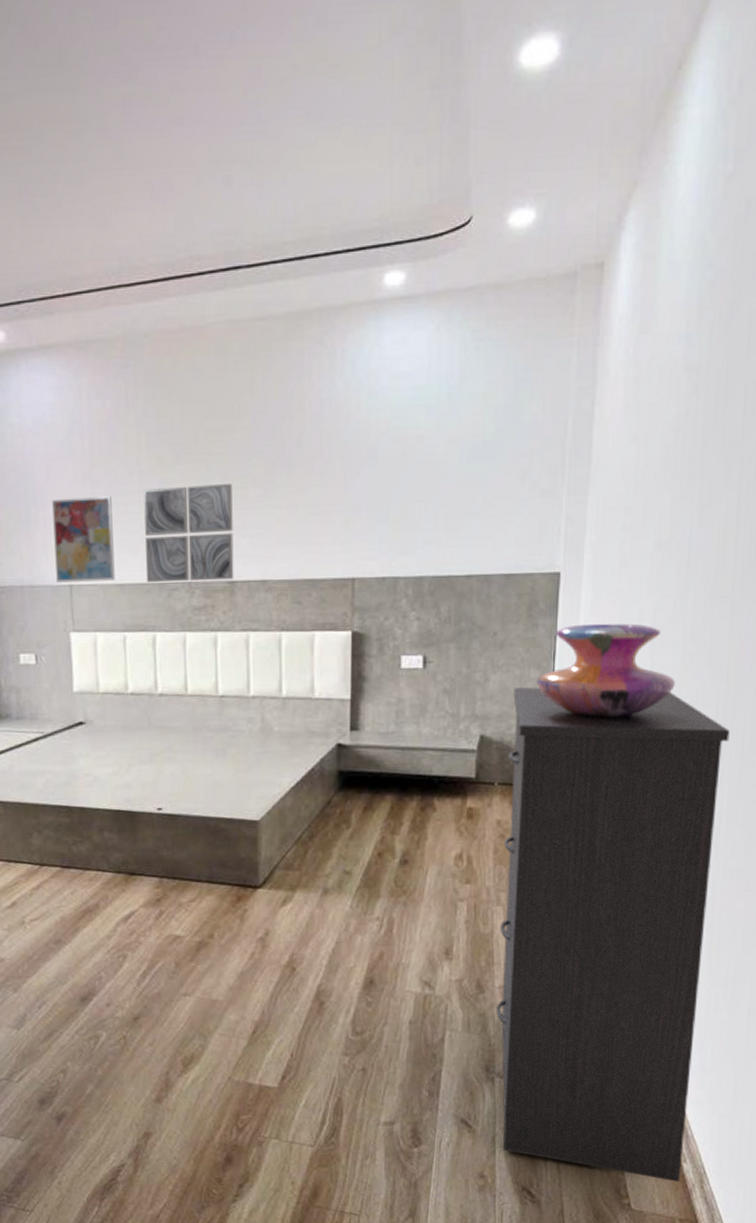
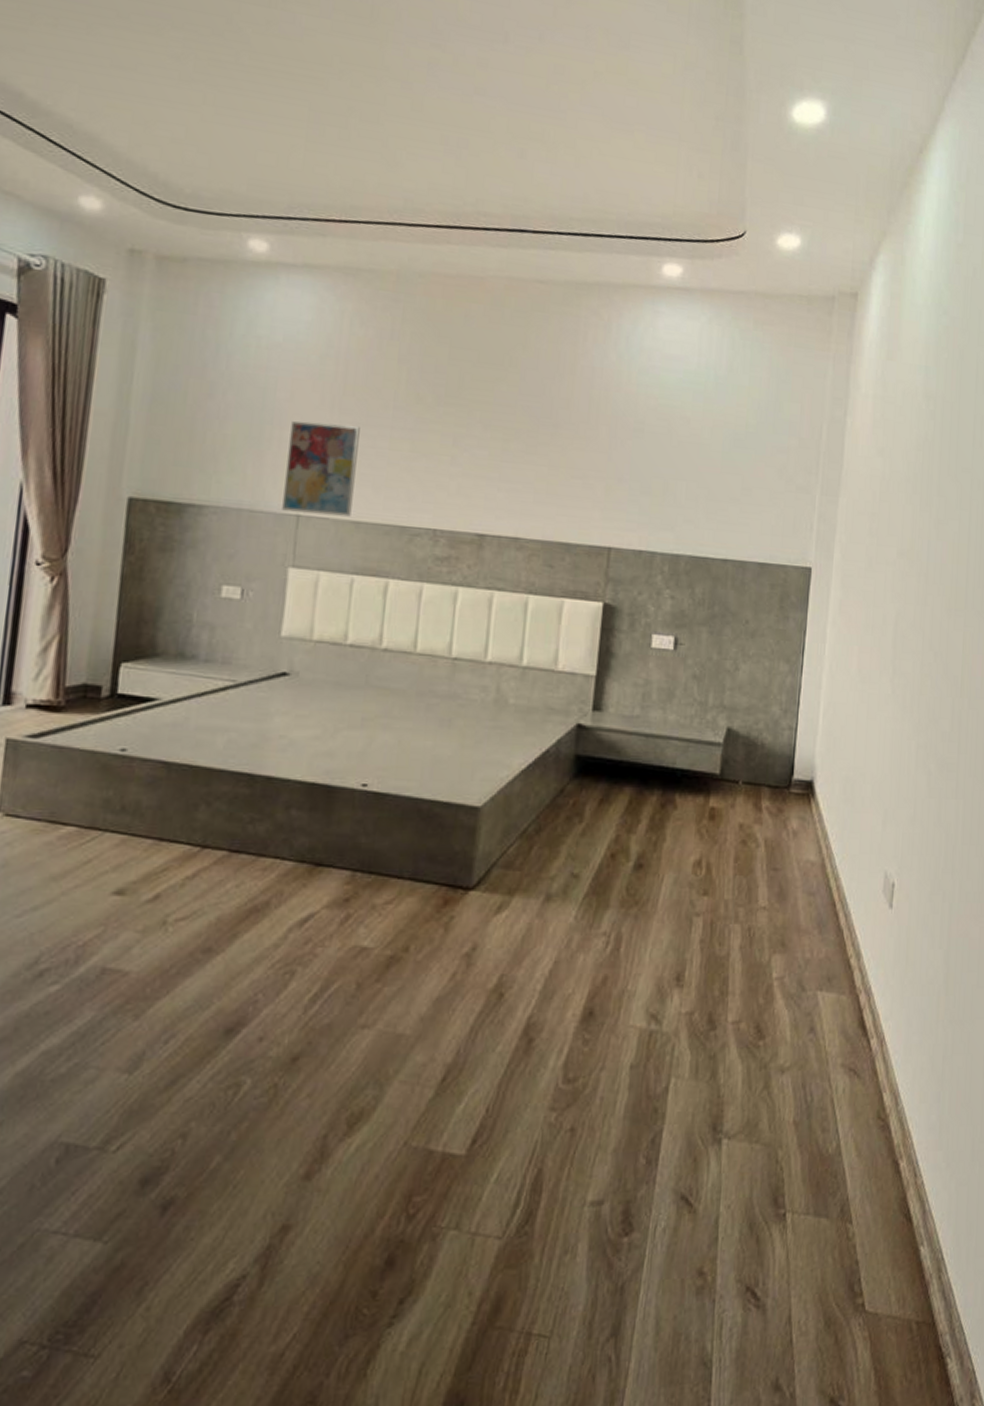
wall art: present [144,484,234,583] -> none [386,425,493,533]
dresser: present [496,687,730,1182] -> none [726,680,964,1272]
decorative vase: present [536,623,675,718] -> none [784,622,915,721]

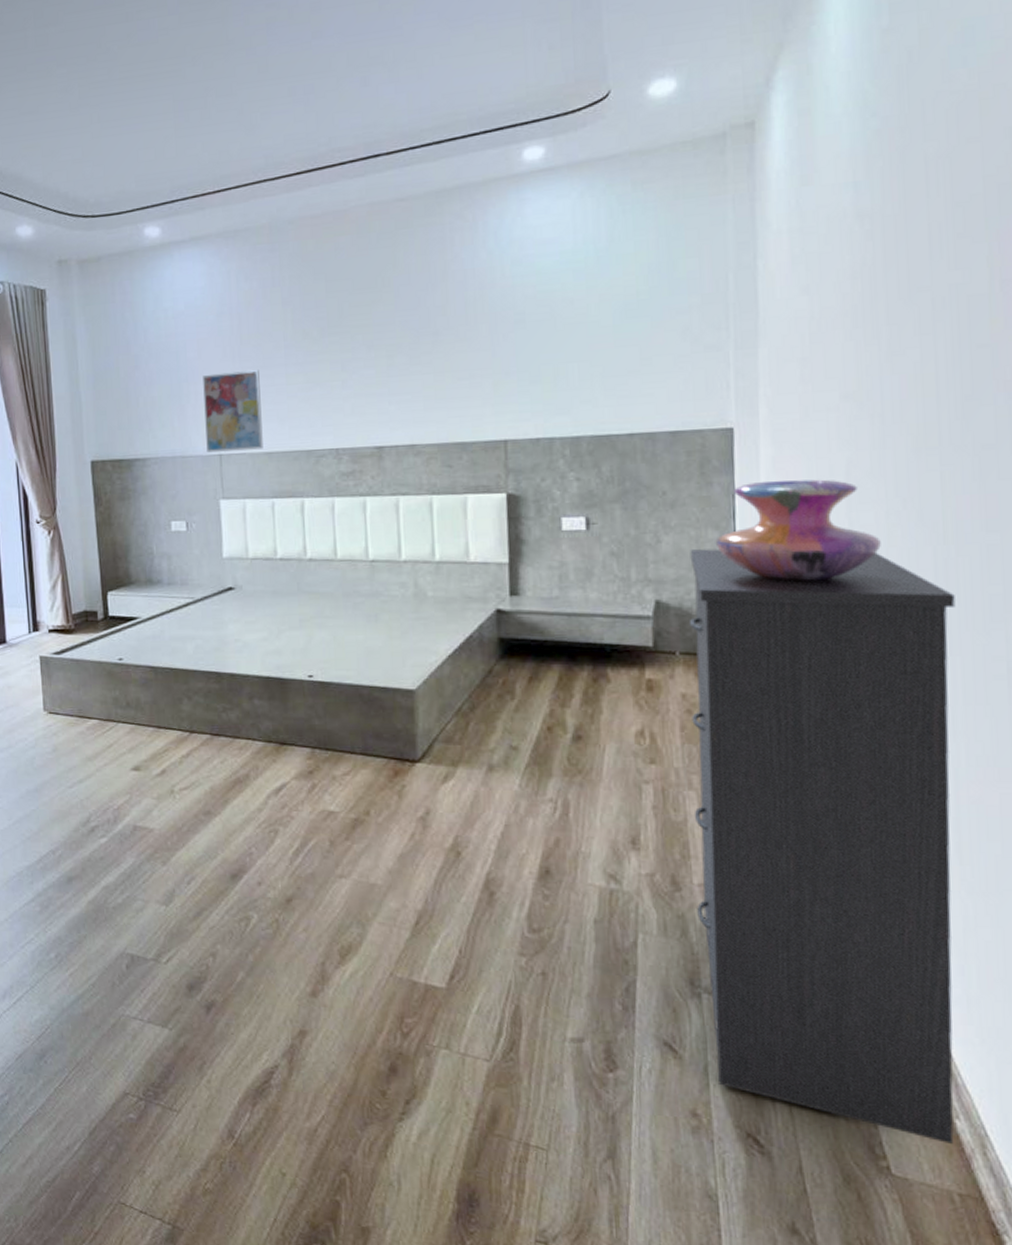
dresser: none [726,680,964,1272] -> present [688,549,956,1144]
decorative vase: none [784,622,915,721] -> present [715,479,881,582]

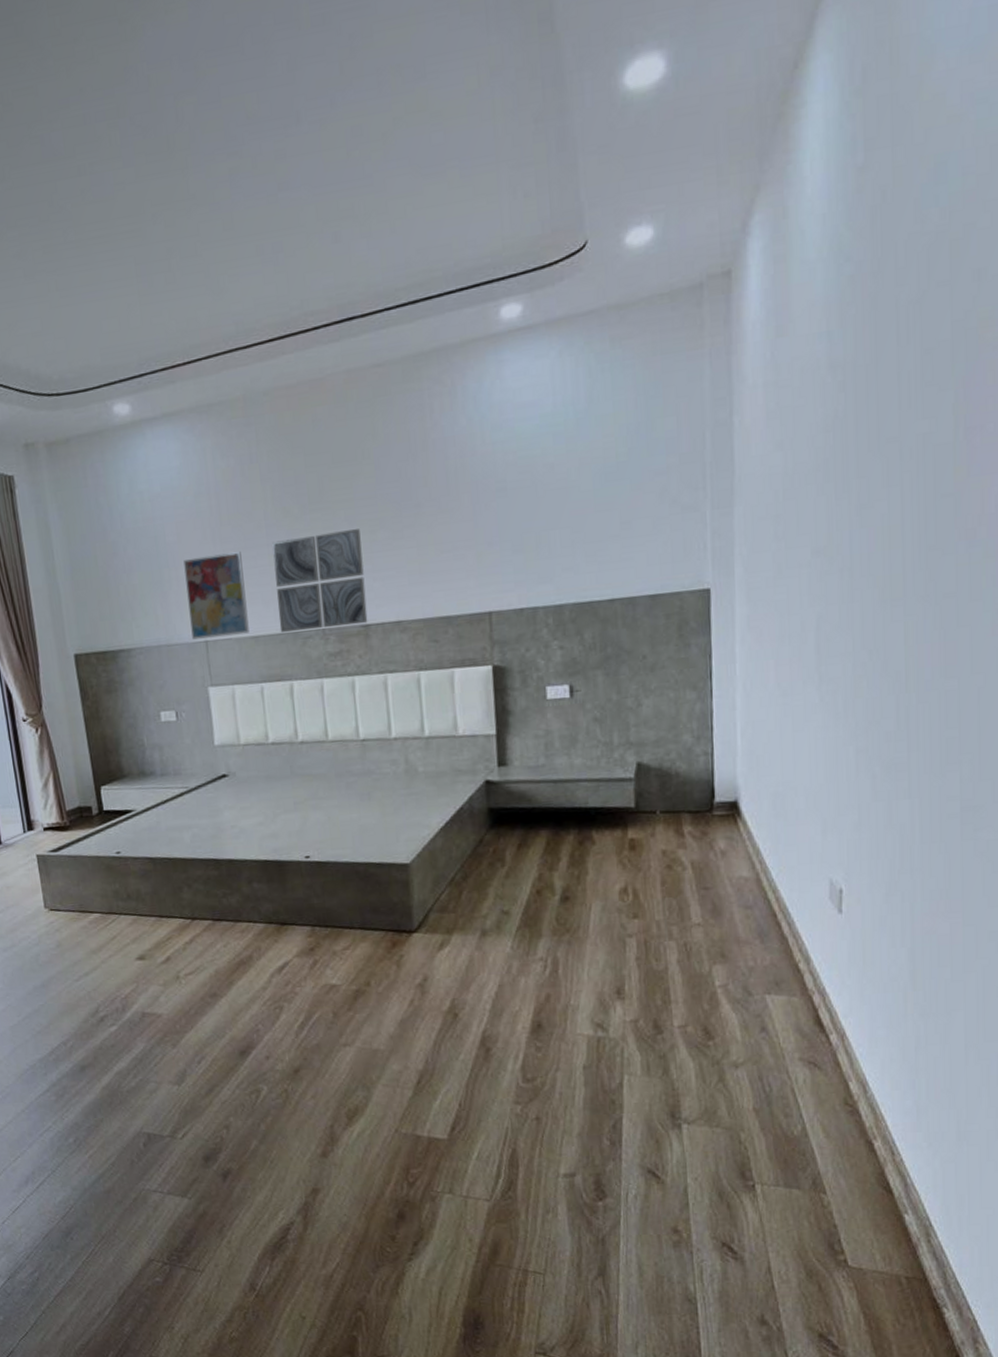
wall art: none [290,353,382,451] -> present [272,529,368,633]
dresser: present [688,549,956,1144] -> none [668,704,915,1235]
decorative vase: present [715,479,881,582] -> none [693,635,848,737]

